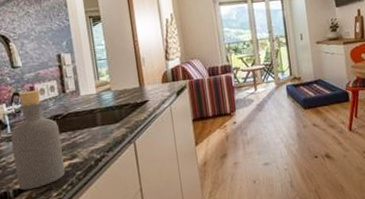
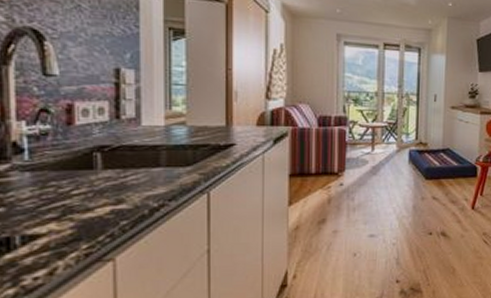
bottle: present [10,90,65,191] -> none [28,109,104,238]

